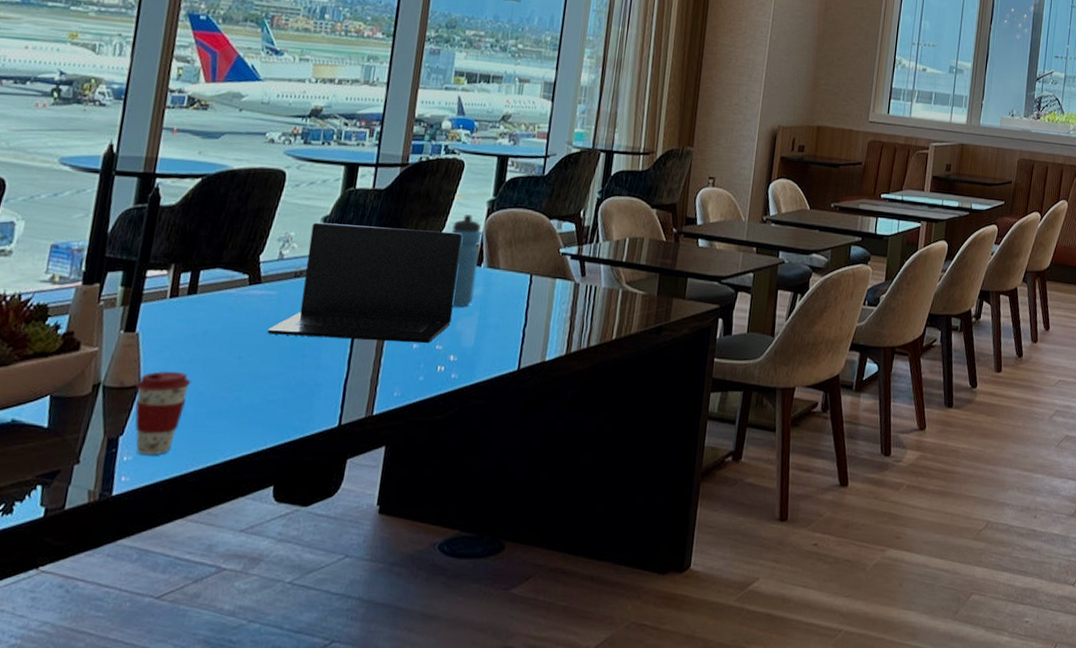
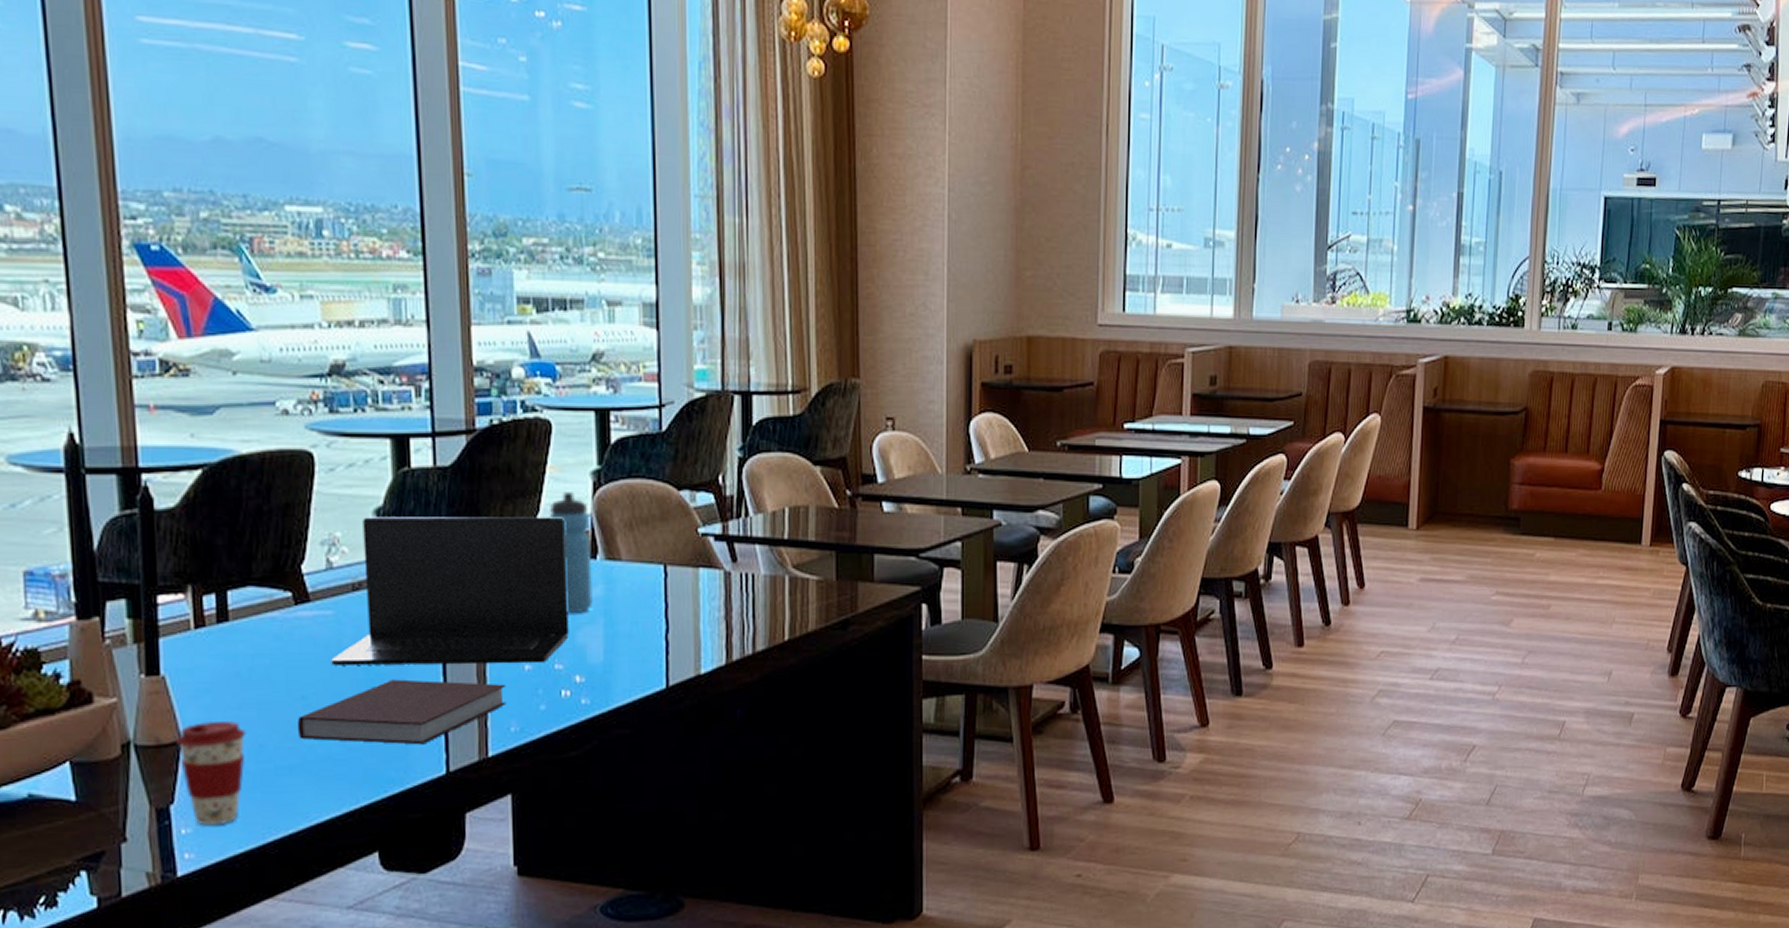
notebook: none [230,348,396,402] -> present [296,679,506,745]

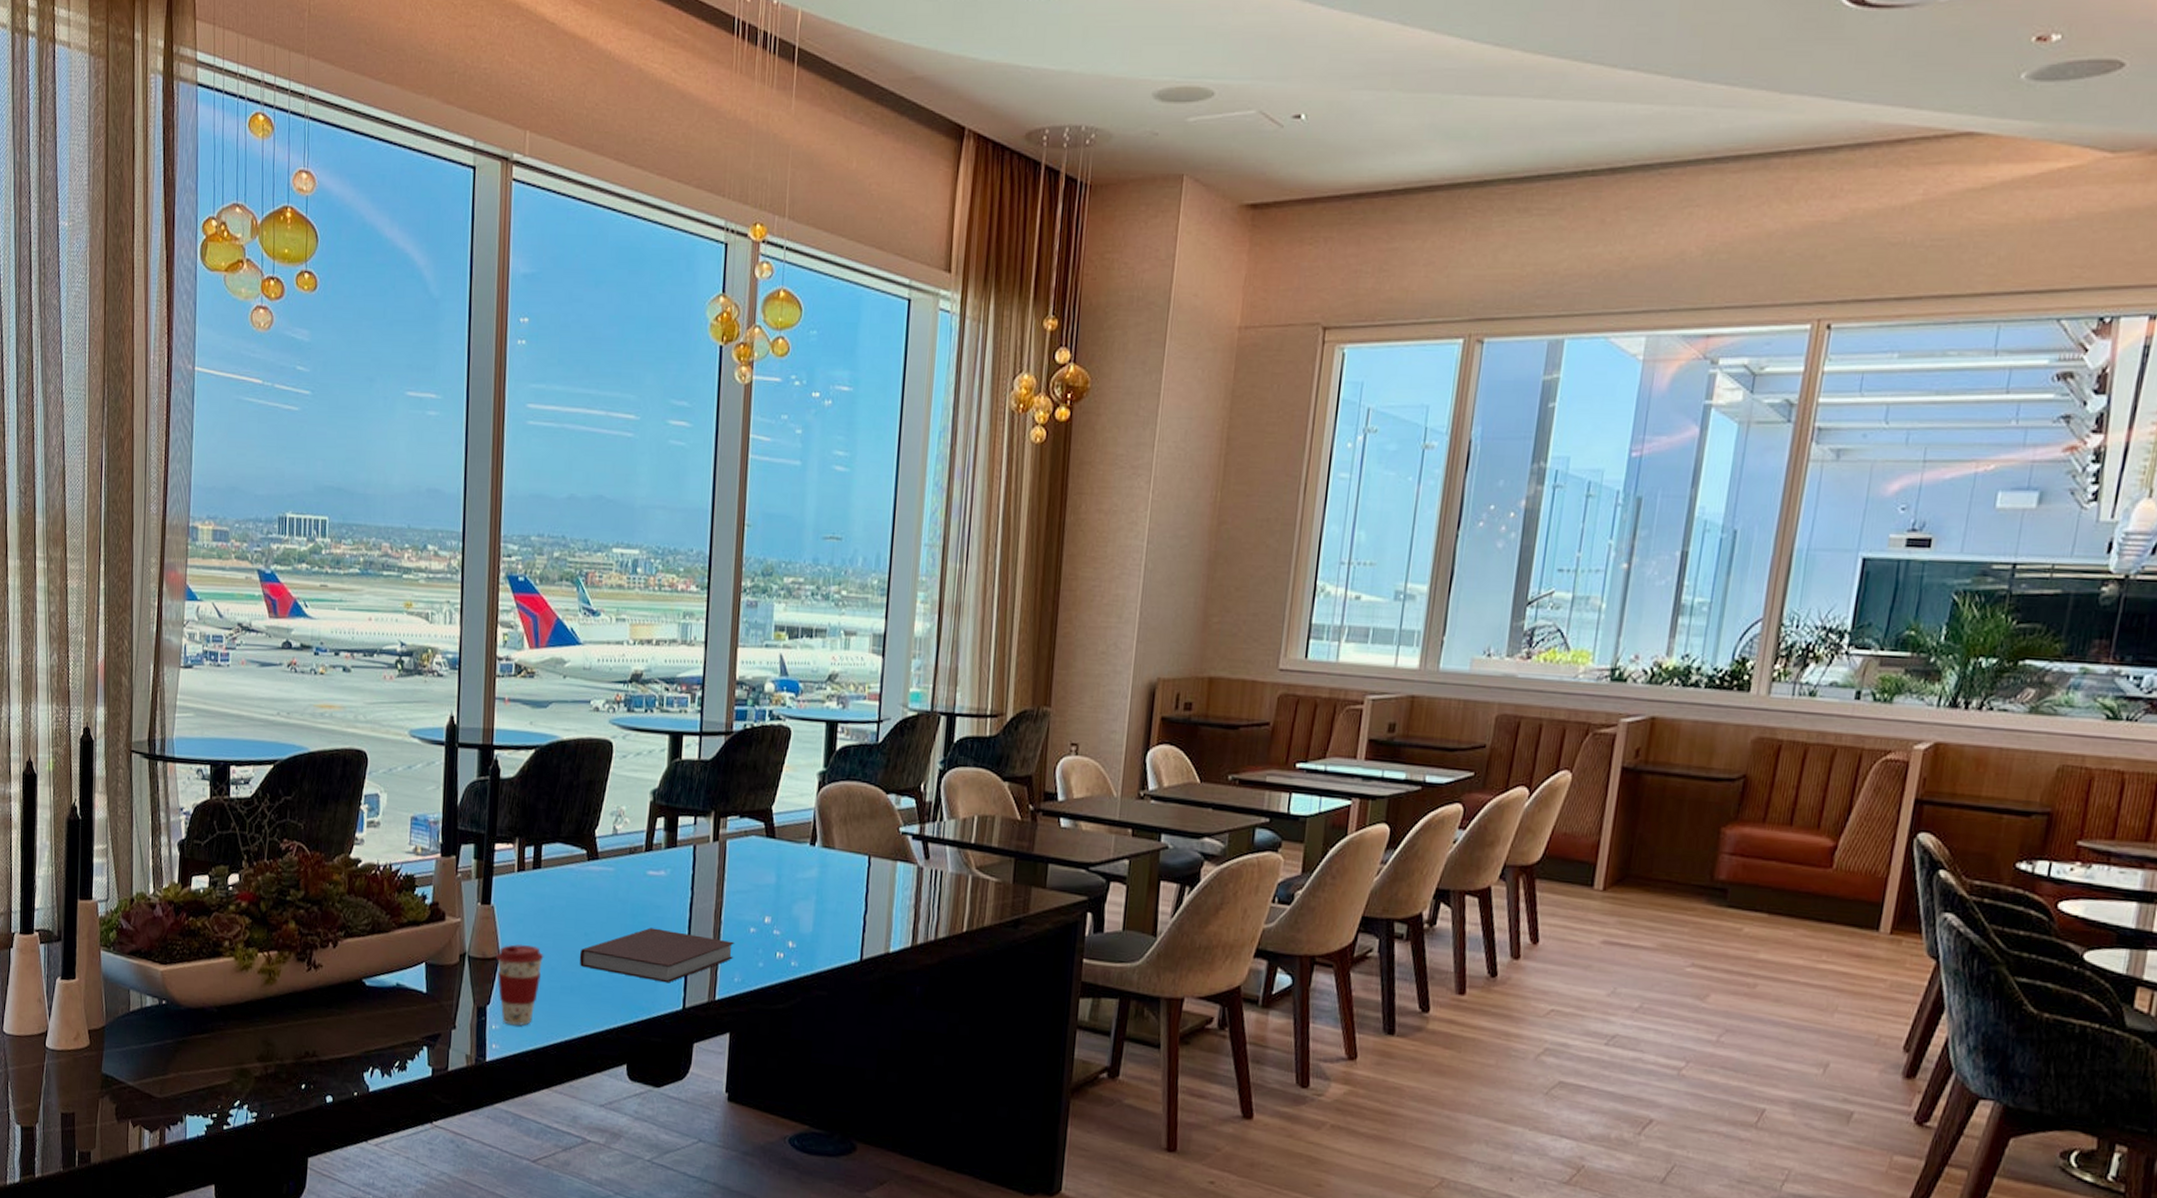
laptop: present [331,517,569,665] -> none [608,796,793,928]
water bottle: present [548,492,594,614] -> none [781,788,813,890]

